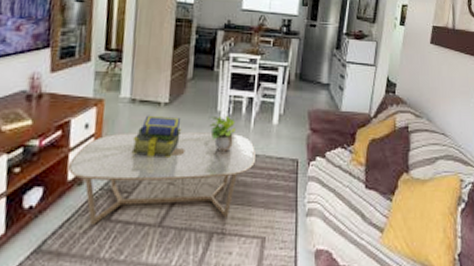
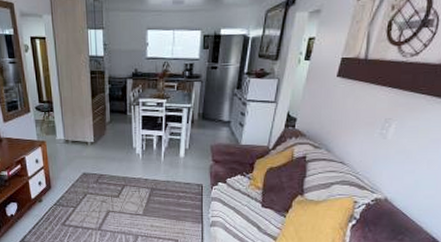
coffee table: present [67,132,255,225] -> none [30,164,167,227]
stack of books: present [131,115,182,157] -> none [71,152,107,183]
potted plant: present [209,115,237,152] -> none [127,151,150,179]

